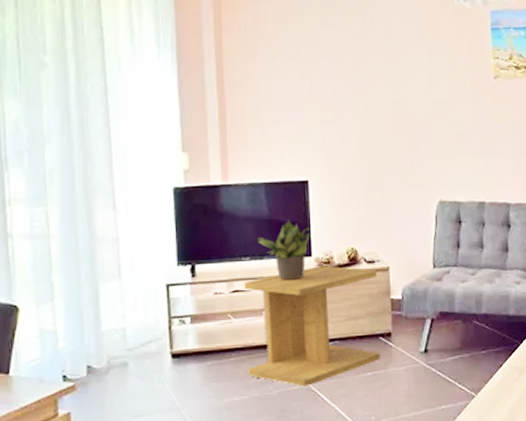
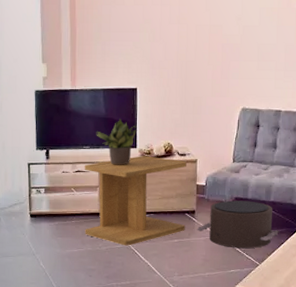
pouf: none [396,315,497,377] -> present [197,200,280,248]

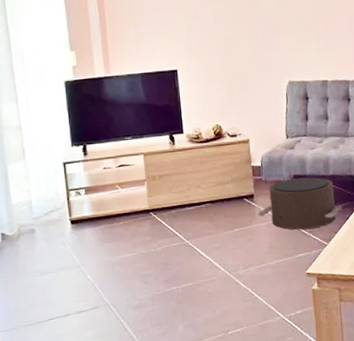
side table: present [84,156,187,246] -> none [128,140,246,243]
potted plant: present [96,119,138,164] -> none [137,104,183,154]

